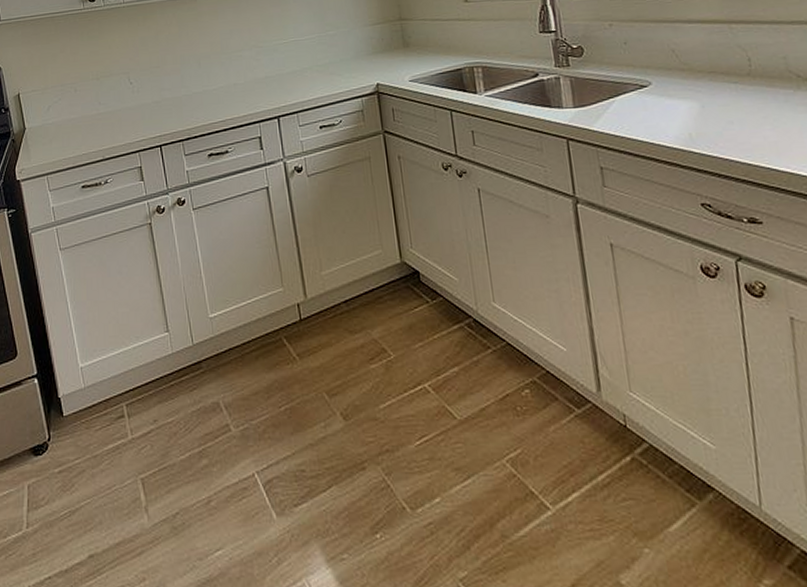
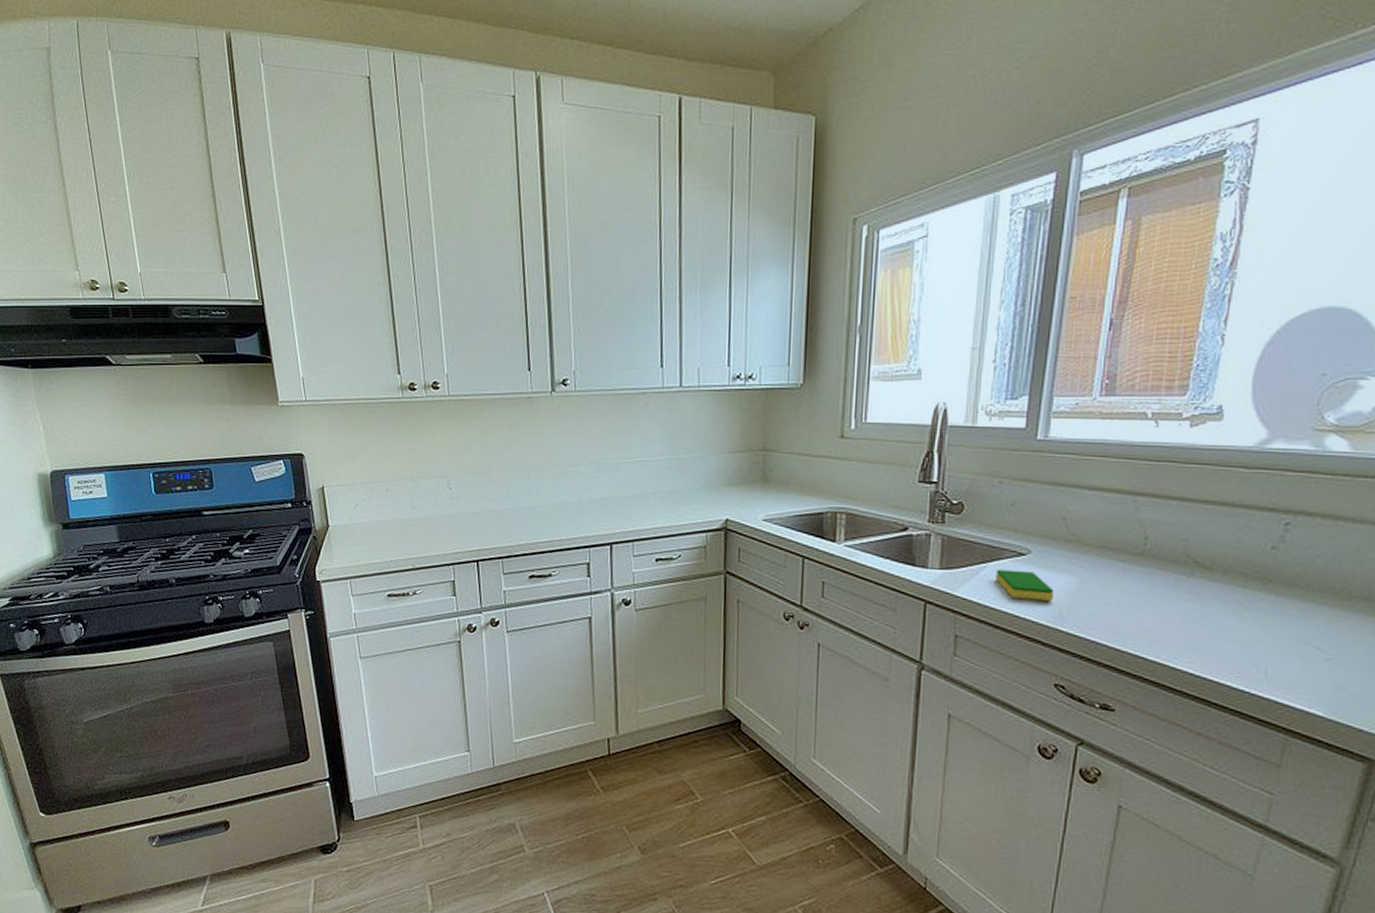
dish sponge: none [624,100,681,127] -> present [996,569,1053,601]

